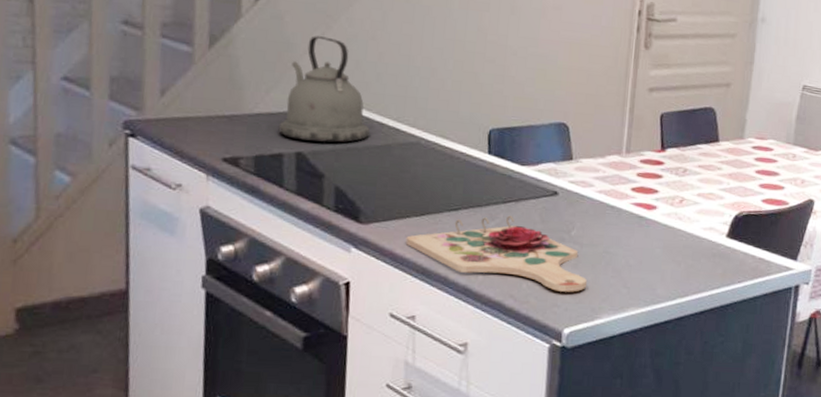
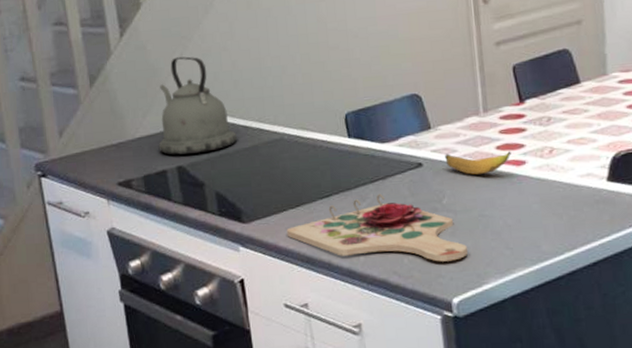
banana: none [581,187,645,213] -> present [445,151,511,175]

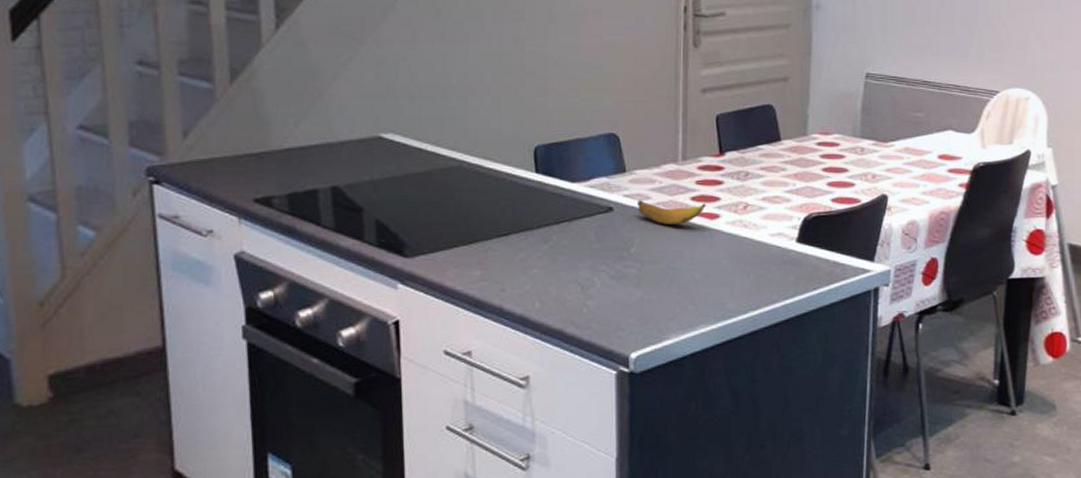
kettle: present [158,56,237,155] -> none [310,61,407,173]
cutting board: present [286,193,468,262] -> none [455,236,651,314]

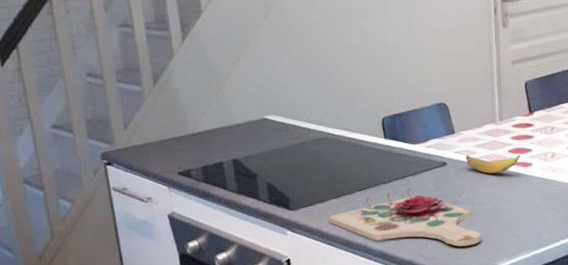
cutting board: none [455,236,651,314] -> present [328,187,481,247]

